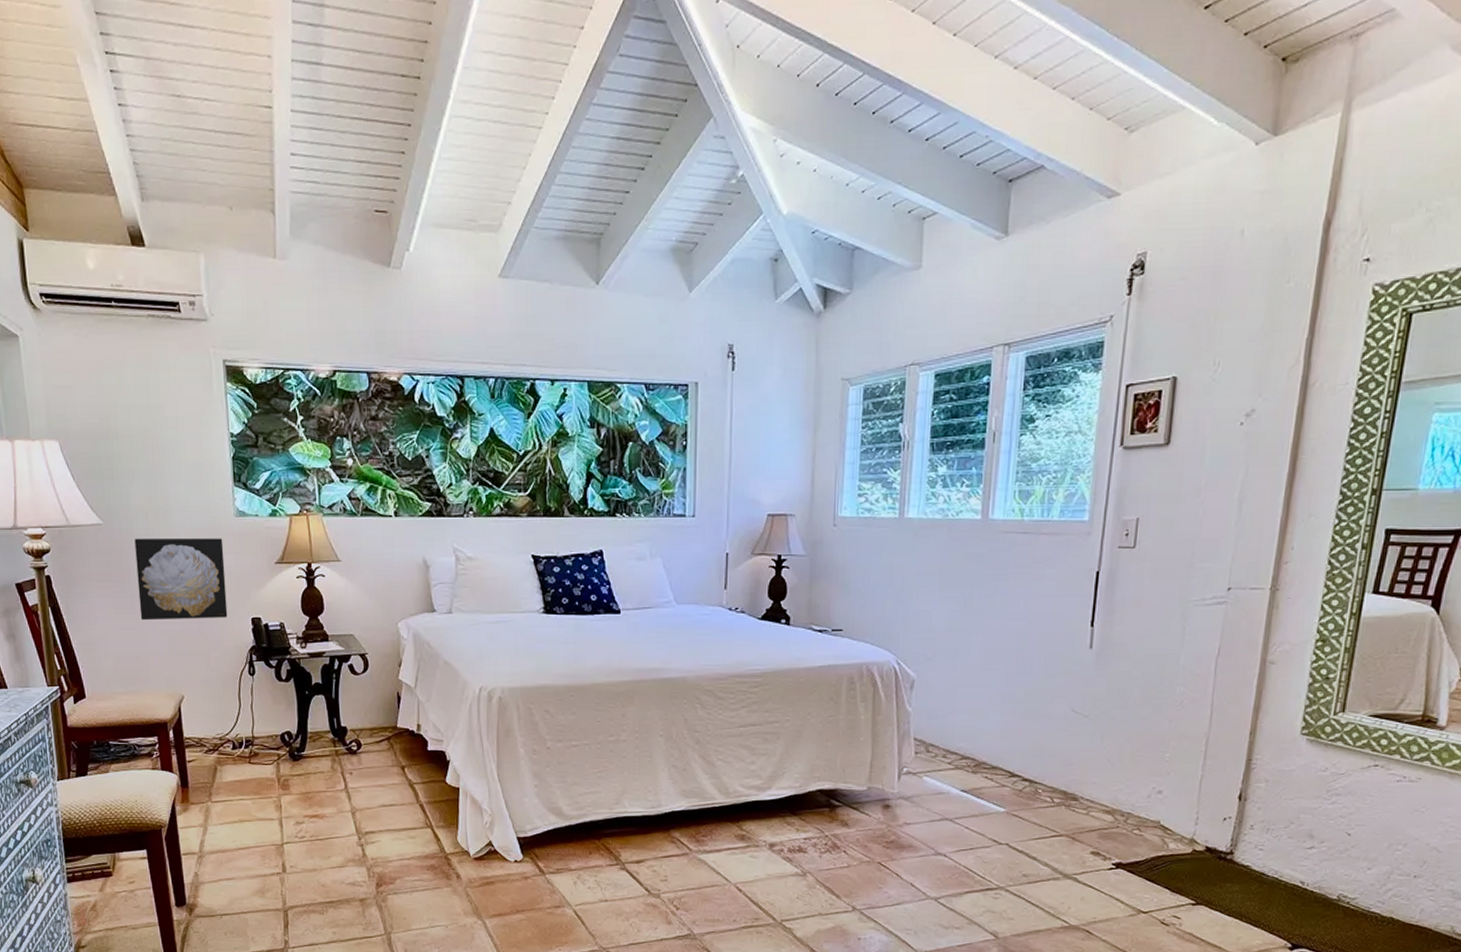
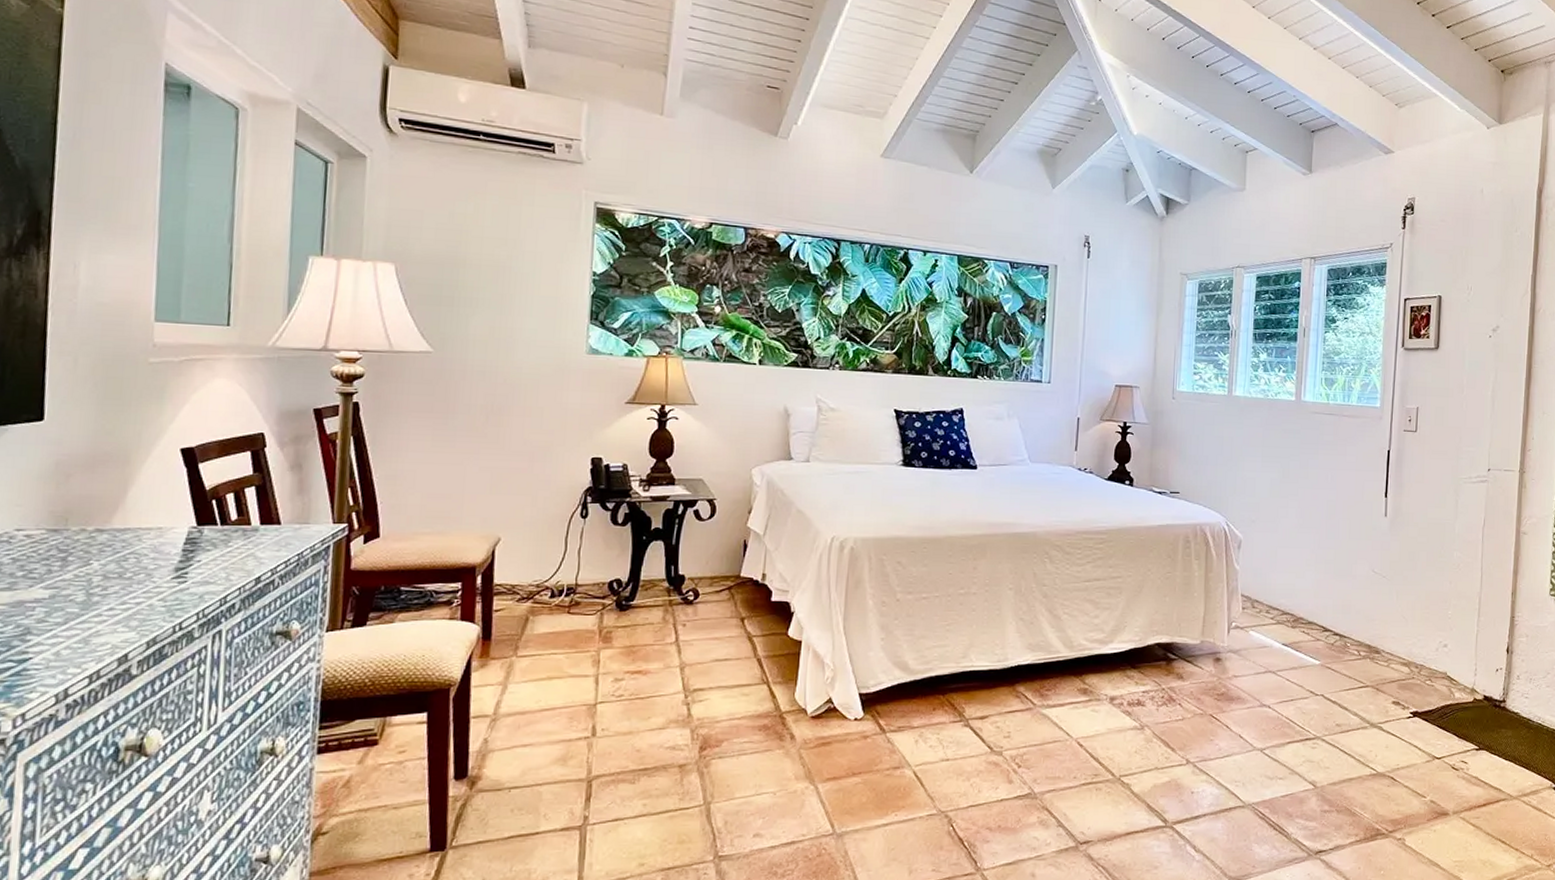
wall art: present [134,537,228,621] -> none [461,368,570,457]

